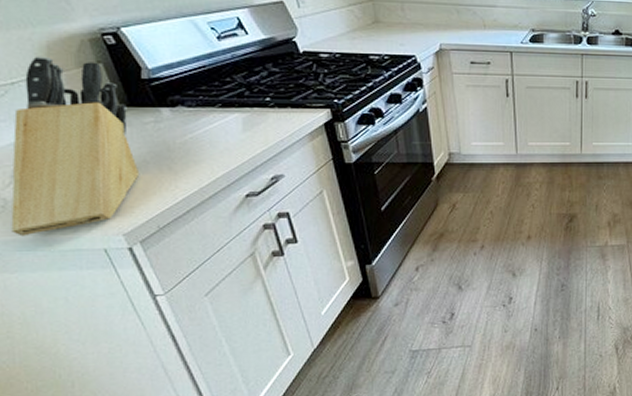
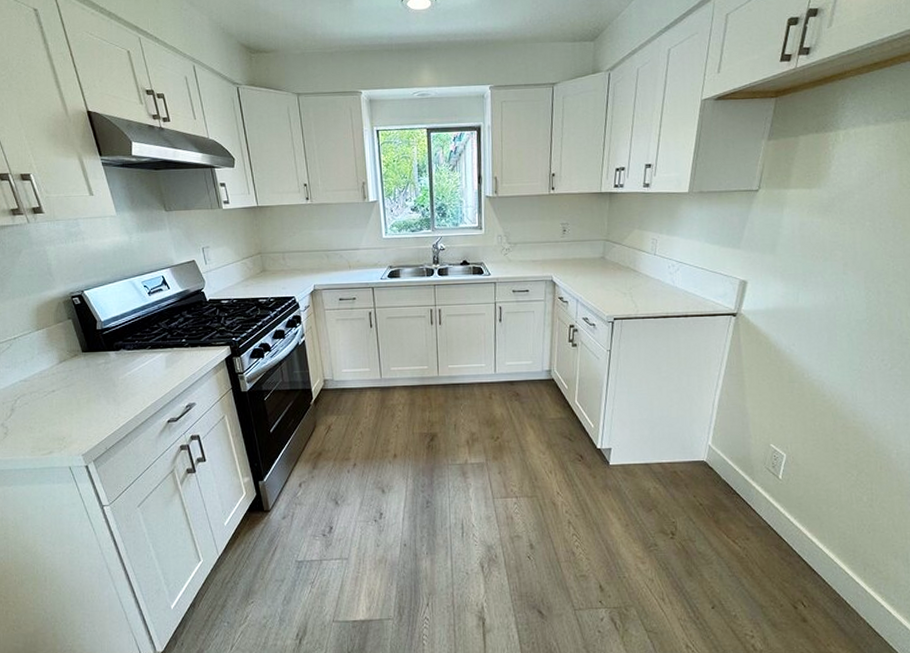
knife block: present [11,56,140,237] -> none [10,316,95,457]

